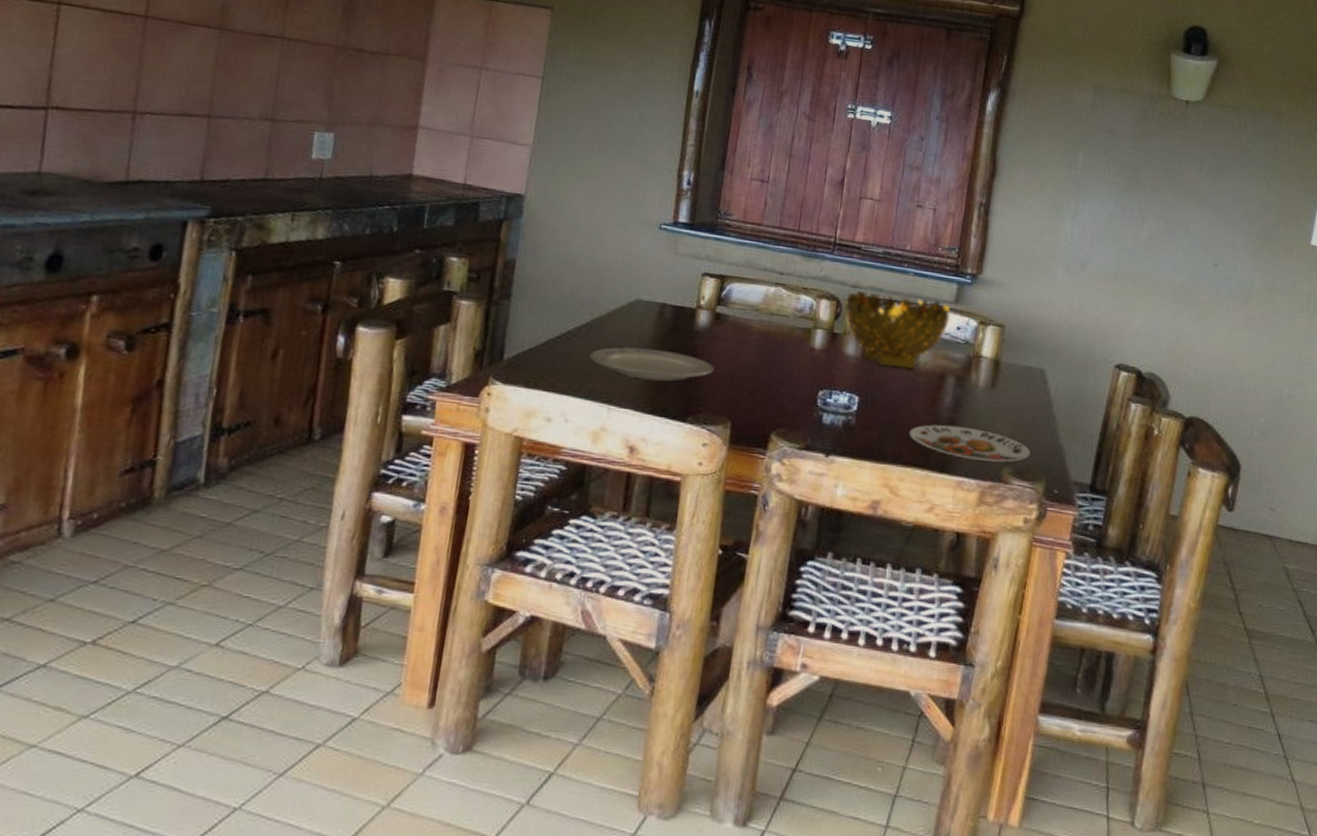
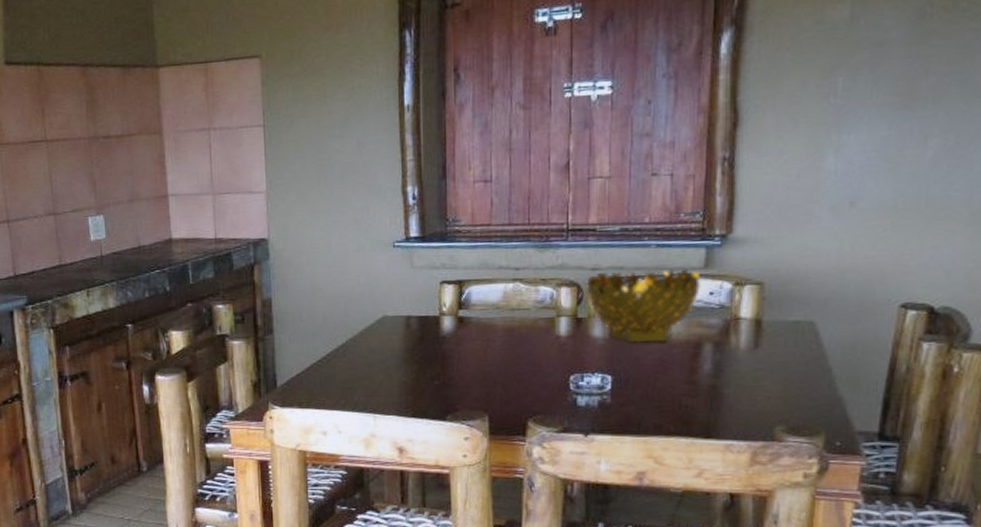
plate: present [590,347,715,381] -> none [350,358,466,388]
plate: present [909,424,1030,462] -> none [668,391,805,422]

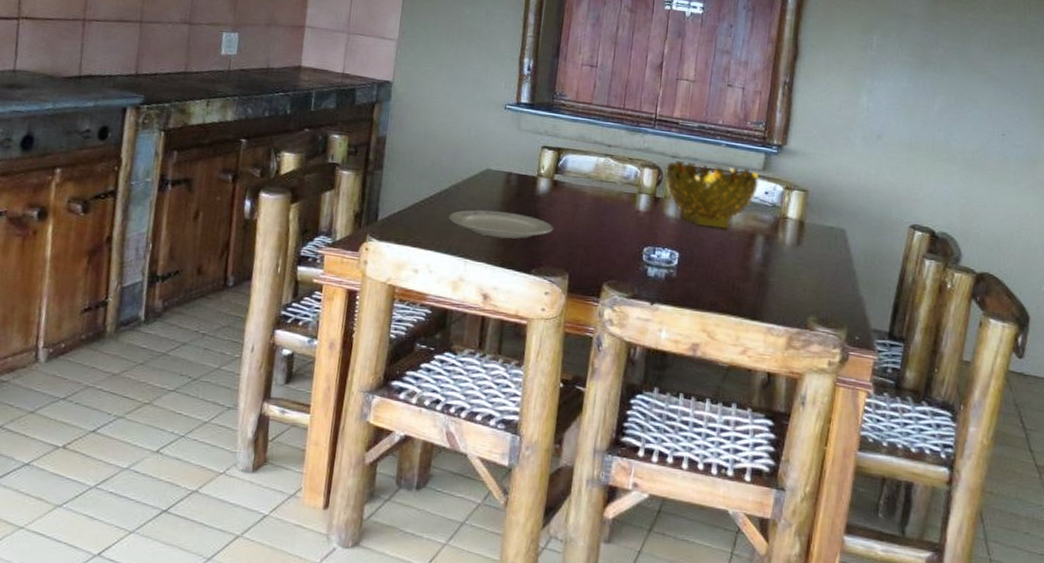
plate: none [350,358,466,388] -> present [449,209,554,239]

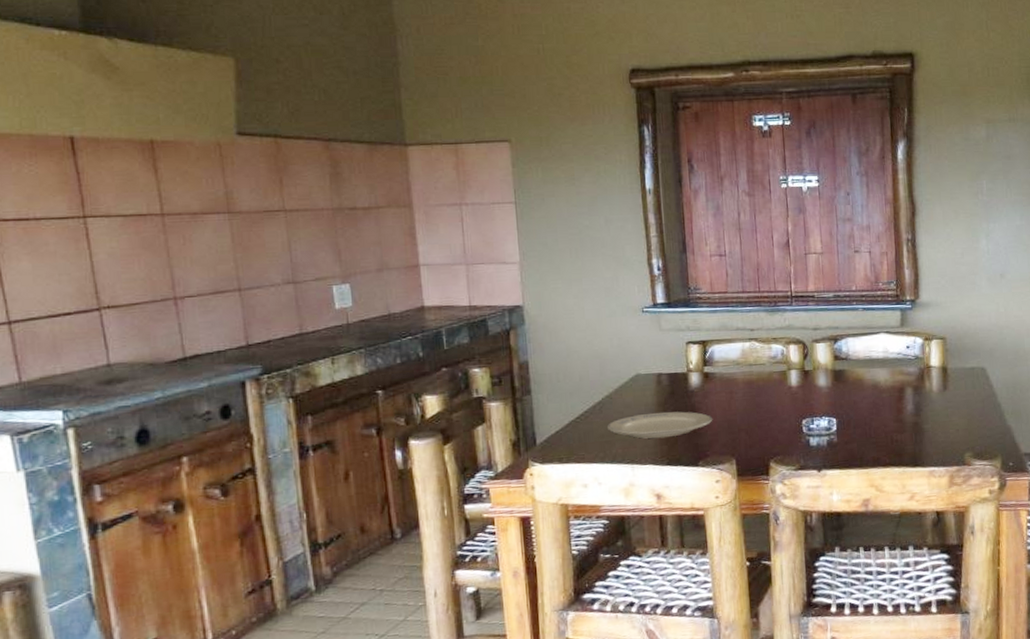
decorative bowl: present [665,161,759,229] -> none [810,327,900,390]

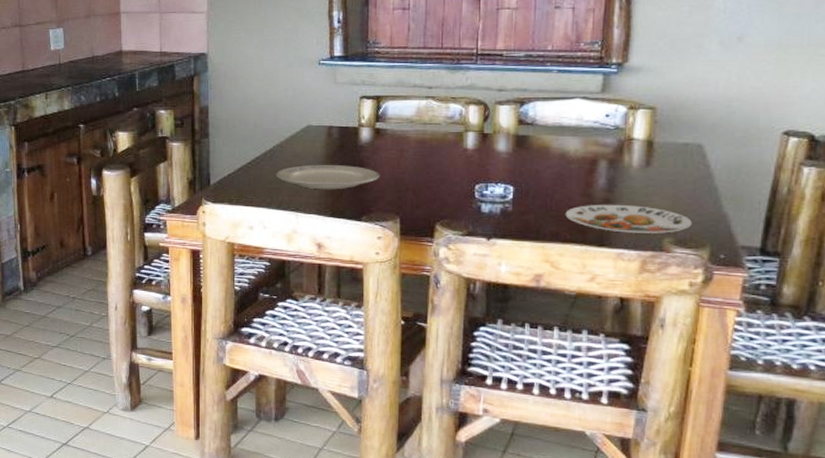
plate: none [883,426,985,452] -> present [565,204,692,233]

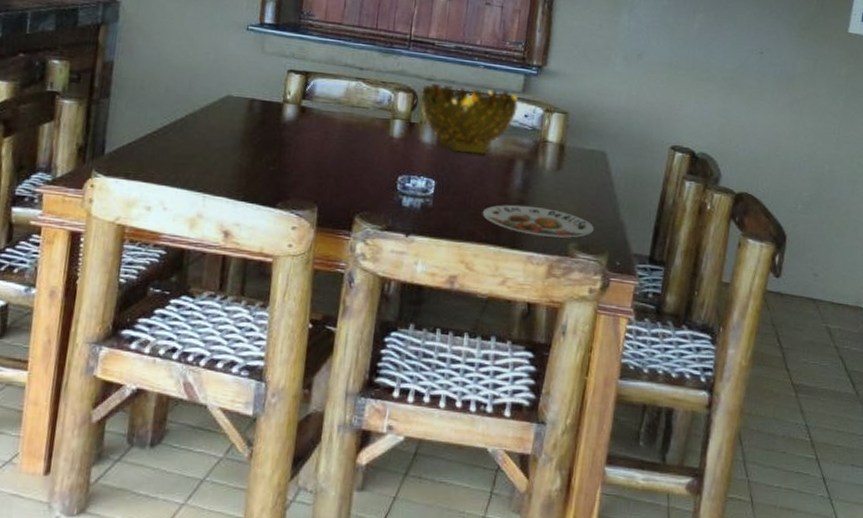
plate: present [276,164,381,190] -> none [185,139,302,171]
decorative bowl: none [493,91,598,158] -> present [421,84,519,155]

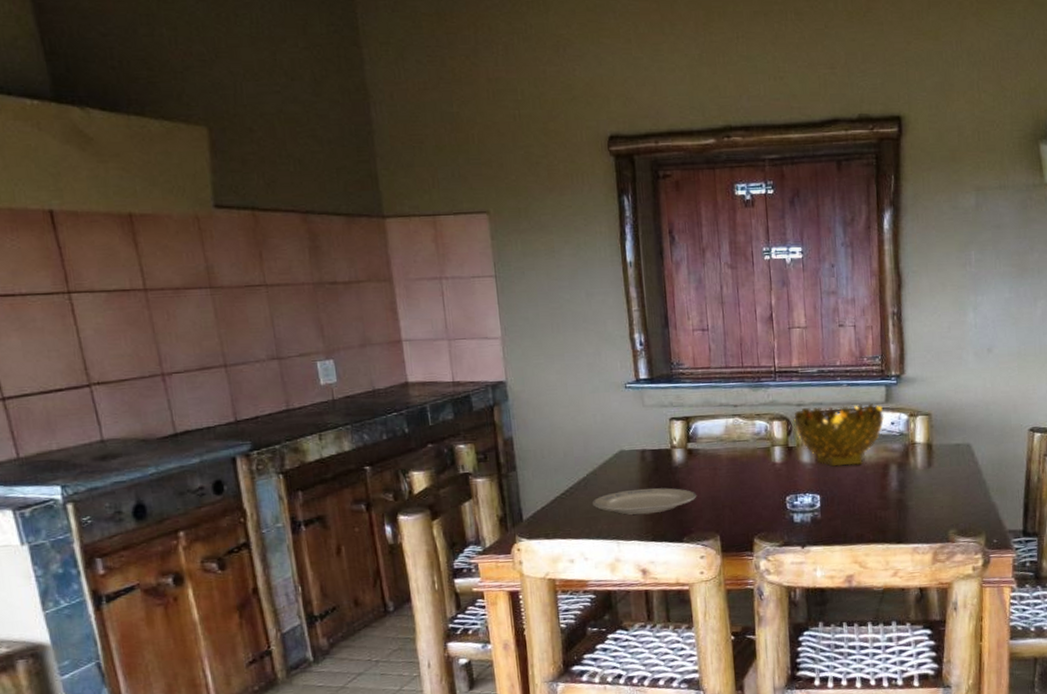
plate: none [185,139,302,171] -> present [593,487,697,515]
plate: present [482,204,594,238] -> none [866,503,969,529]

